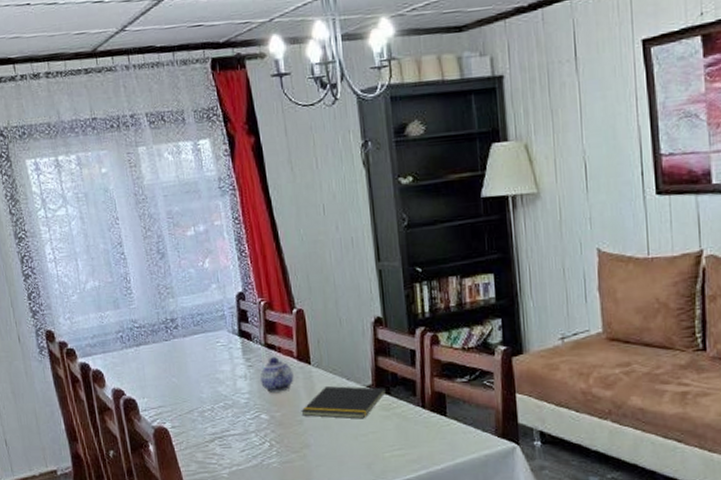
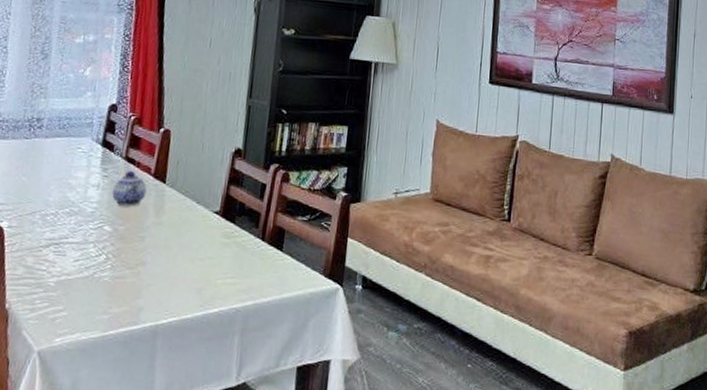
notepad: present [301,386,387,419] -> none [145,207,232,244]

